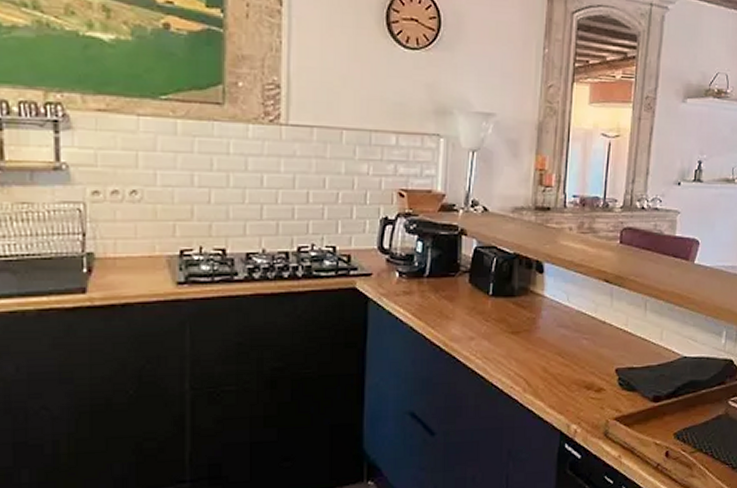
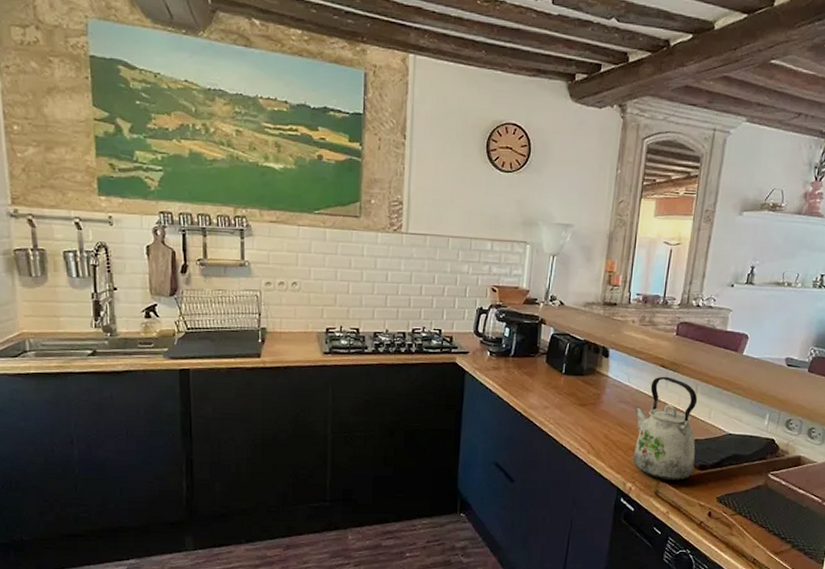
kettle: none [576,293,648,418] -> present [632,376,698,481]

